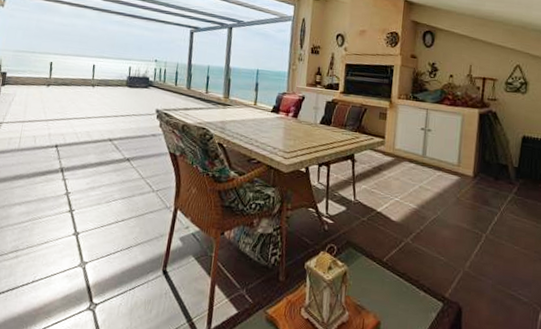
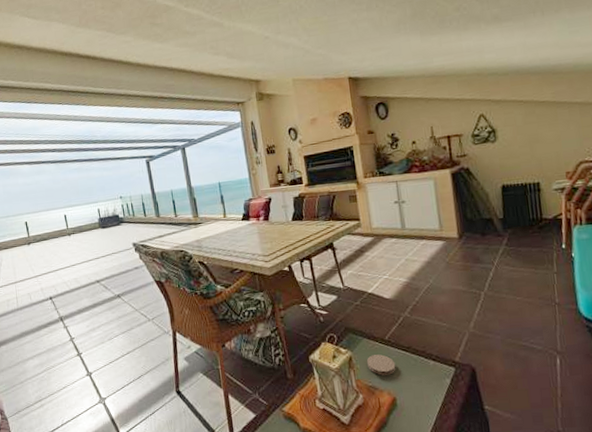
coaster: none [360,274,388,298] -> present [366,354,396,375]

